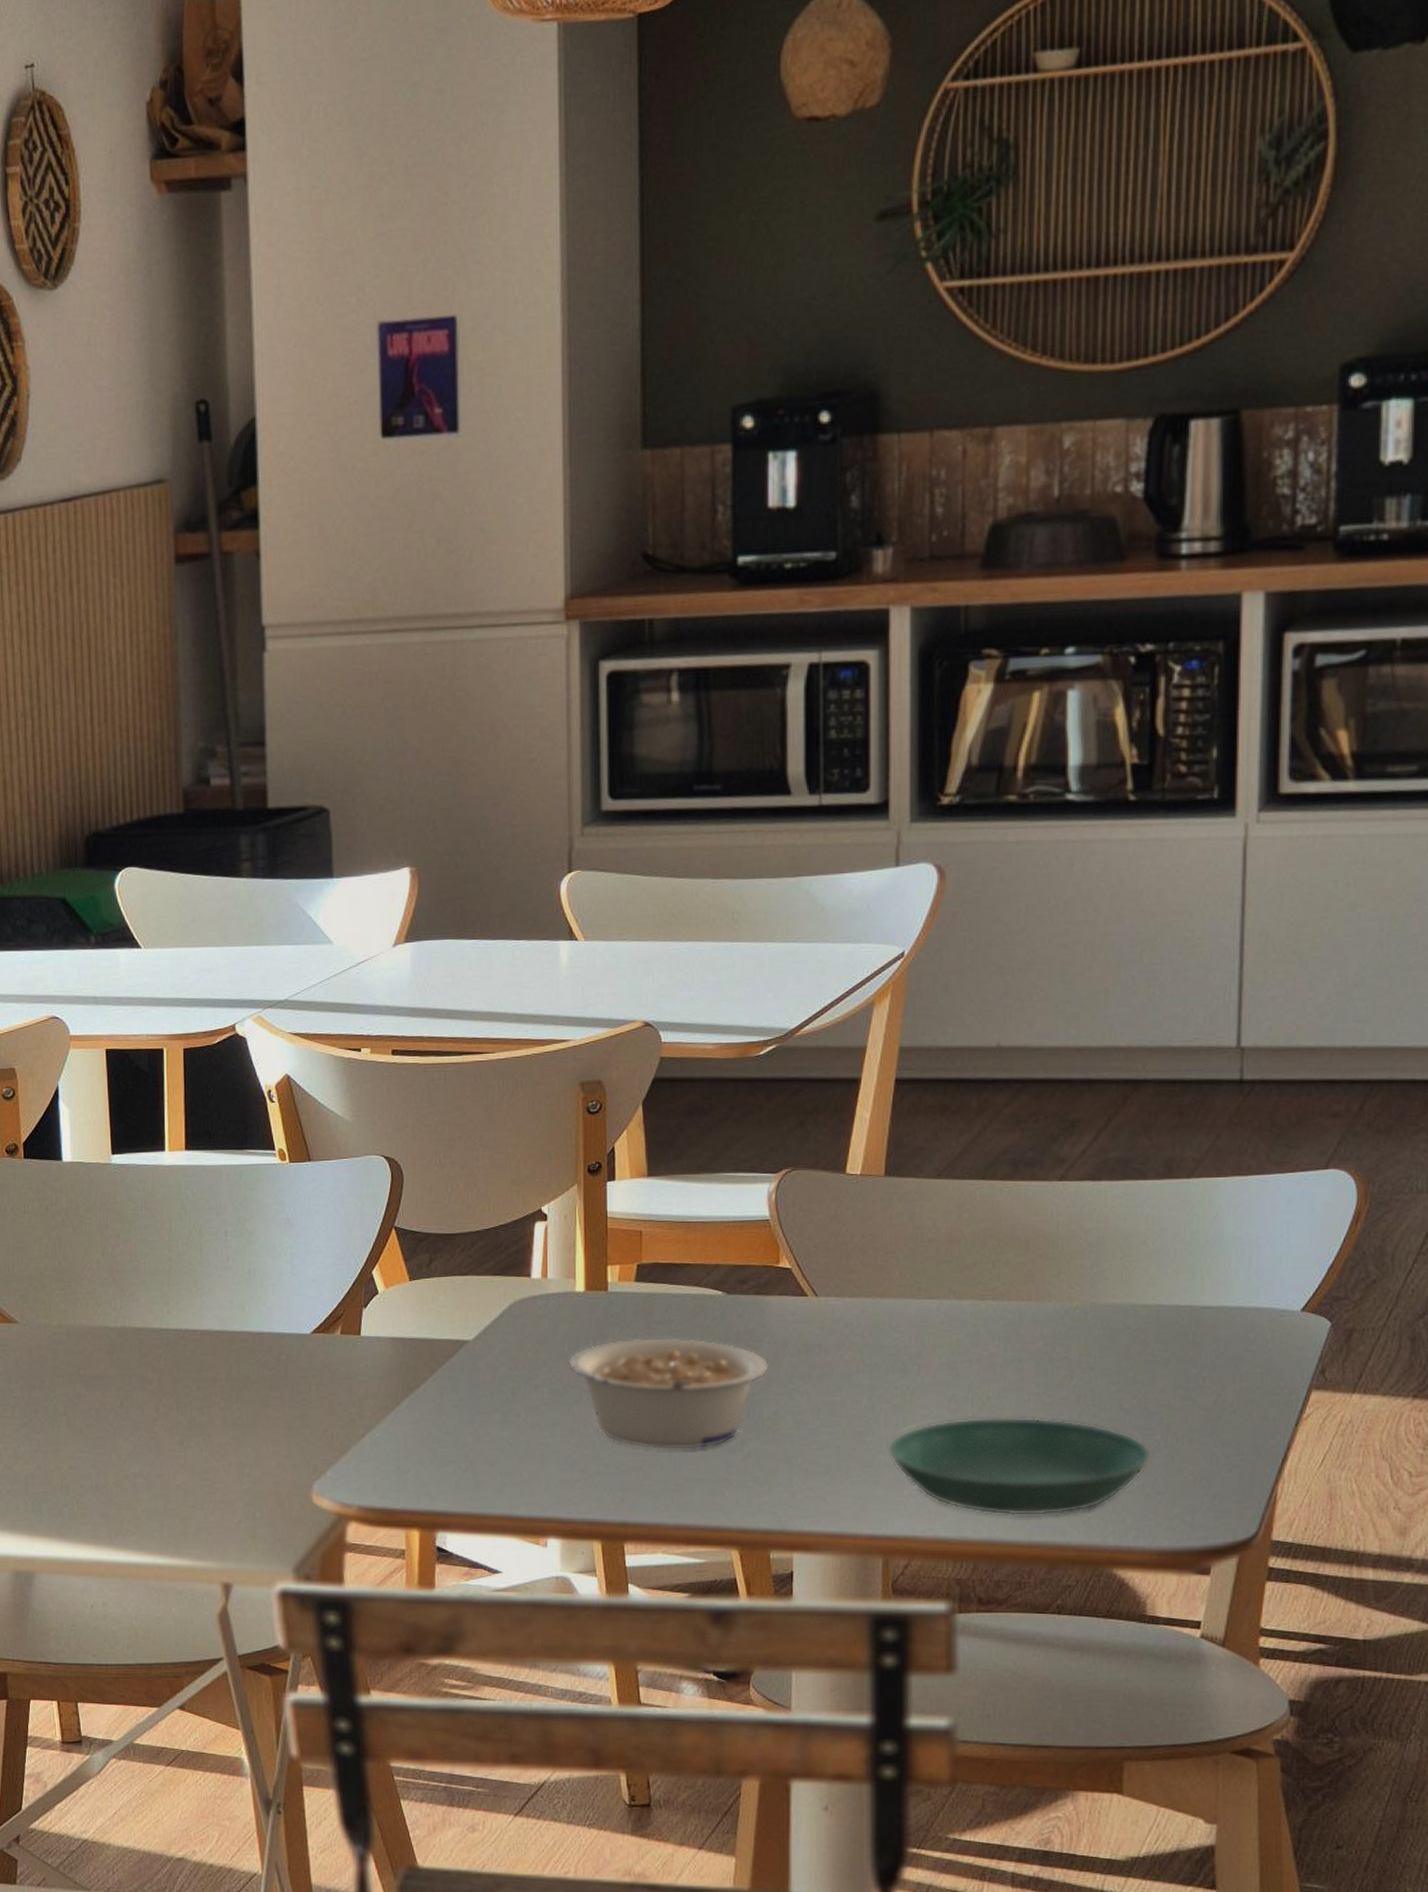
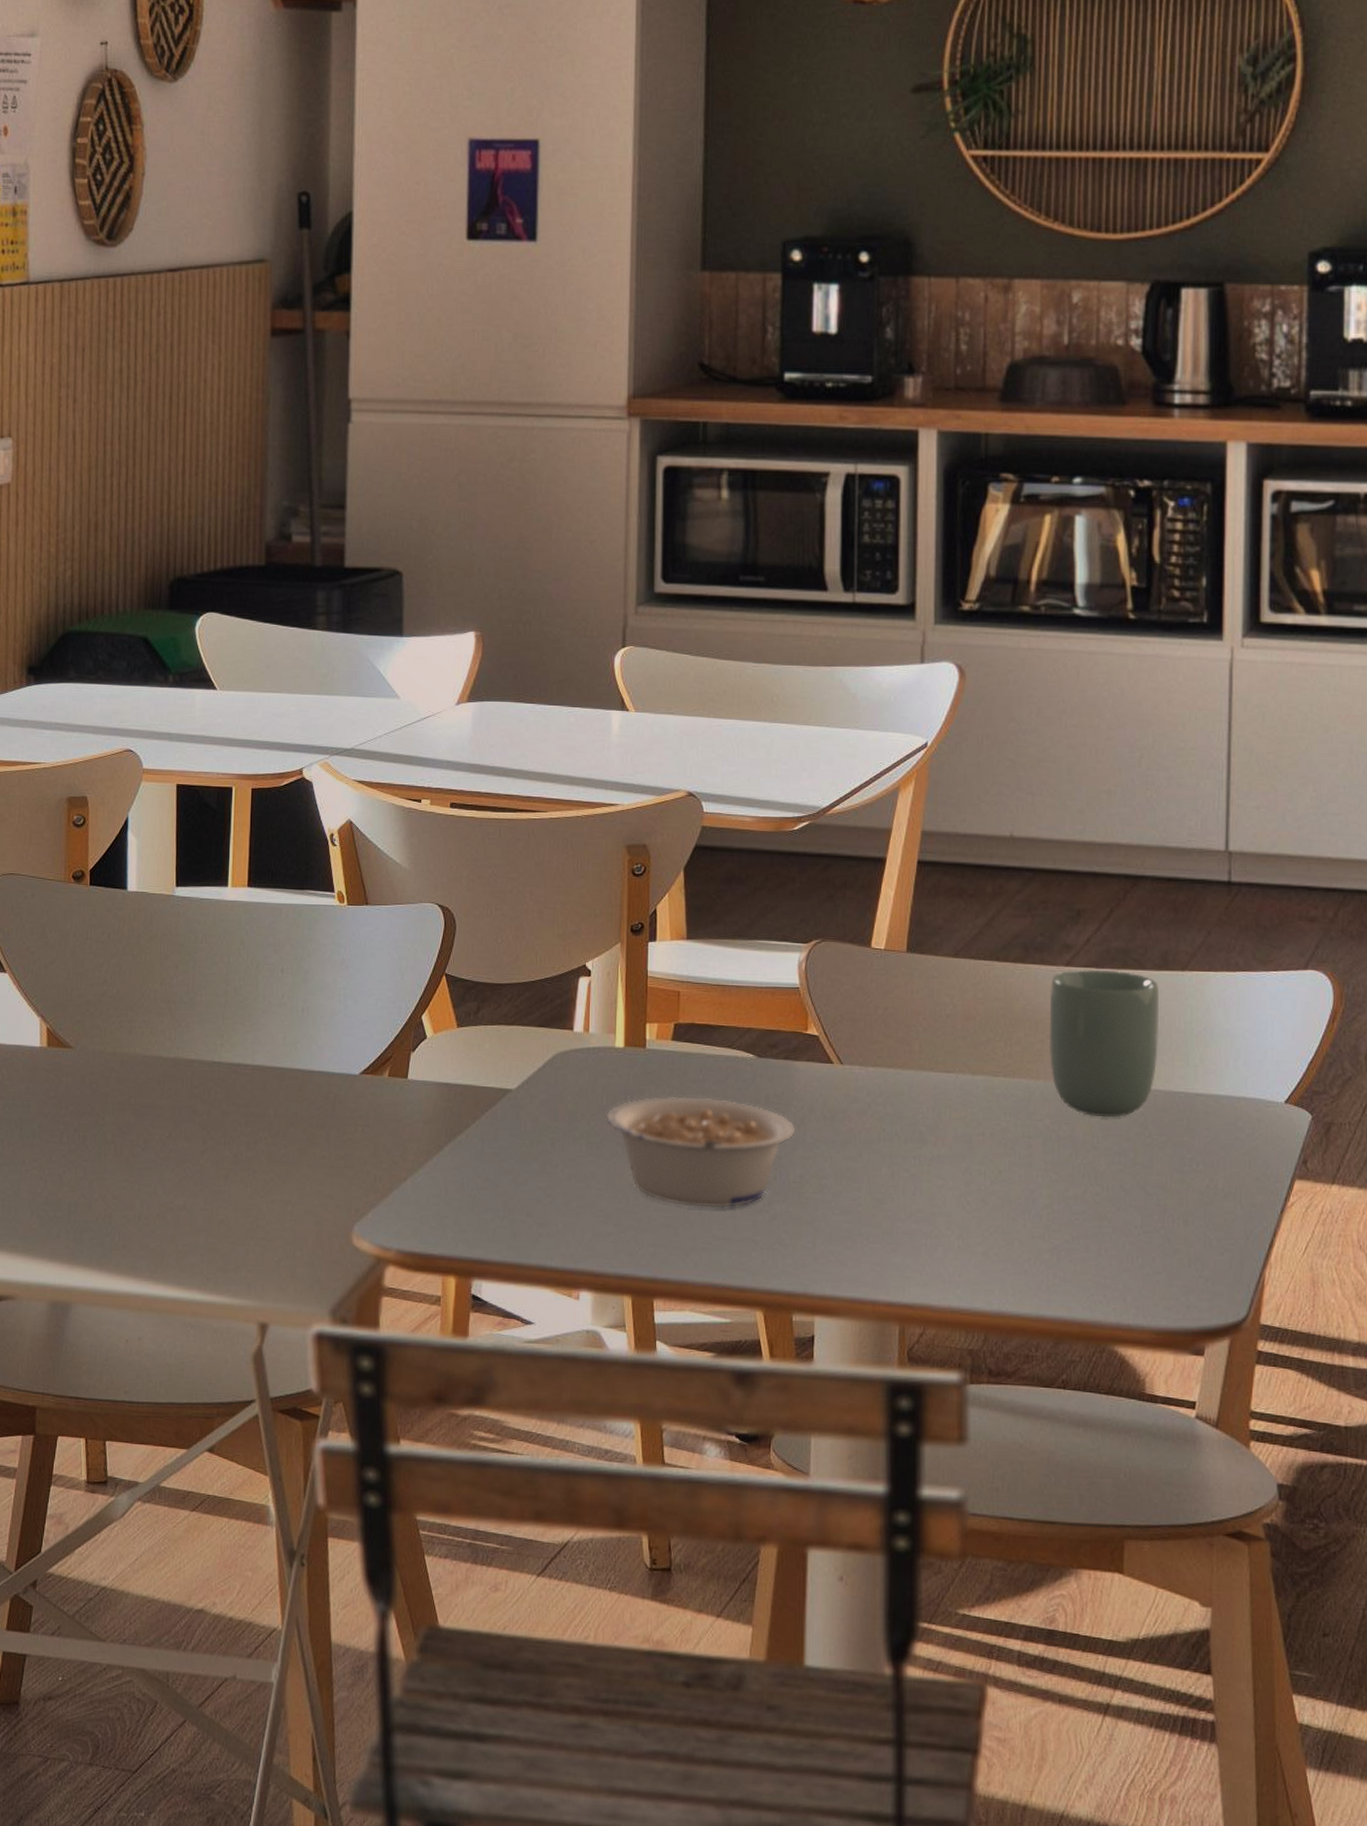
saucer: present [887,1417,1152,1516] -> none [905,1190,1150,1291]
cup: none [1041,1182,1163,1336] -> present [1049,969,1160,1118]

